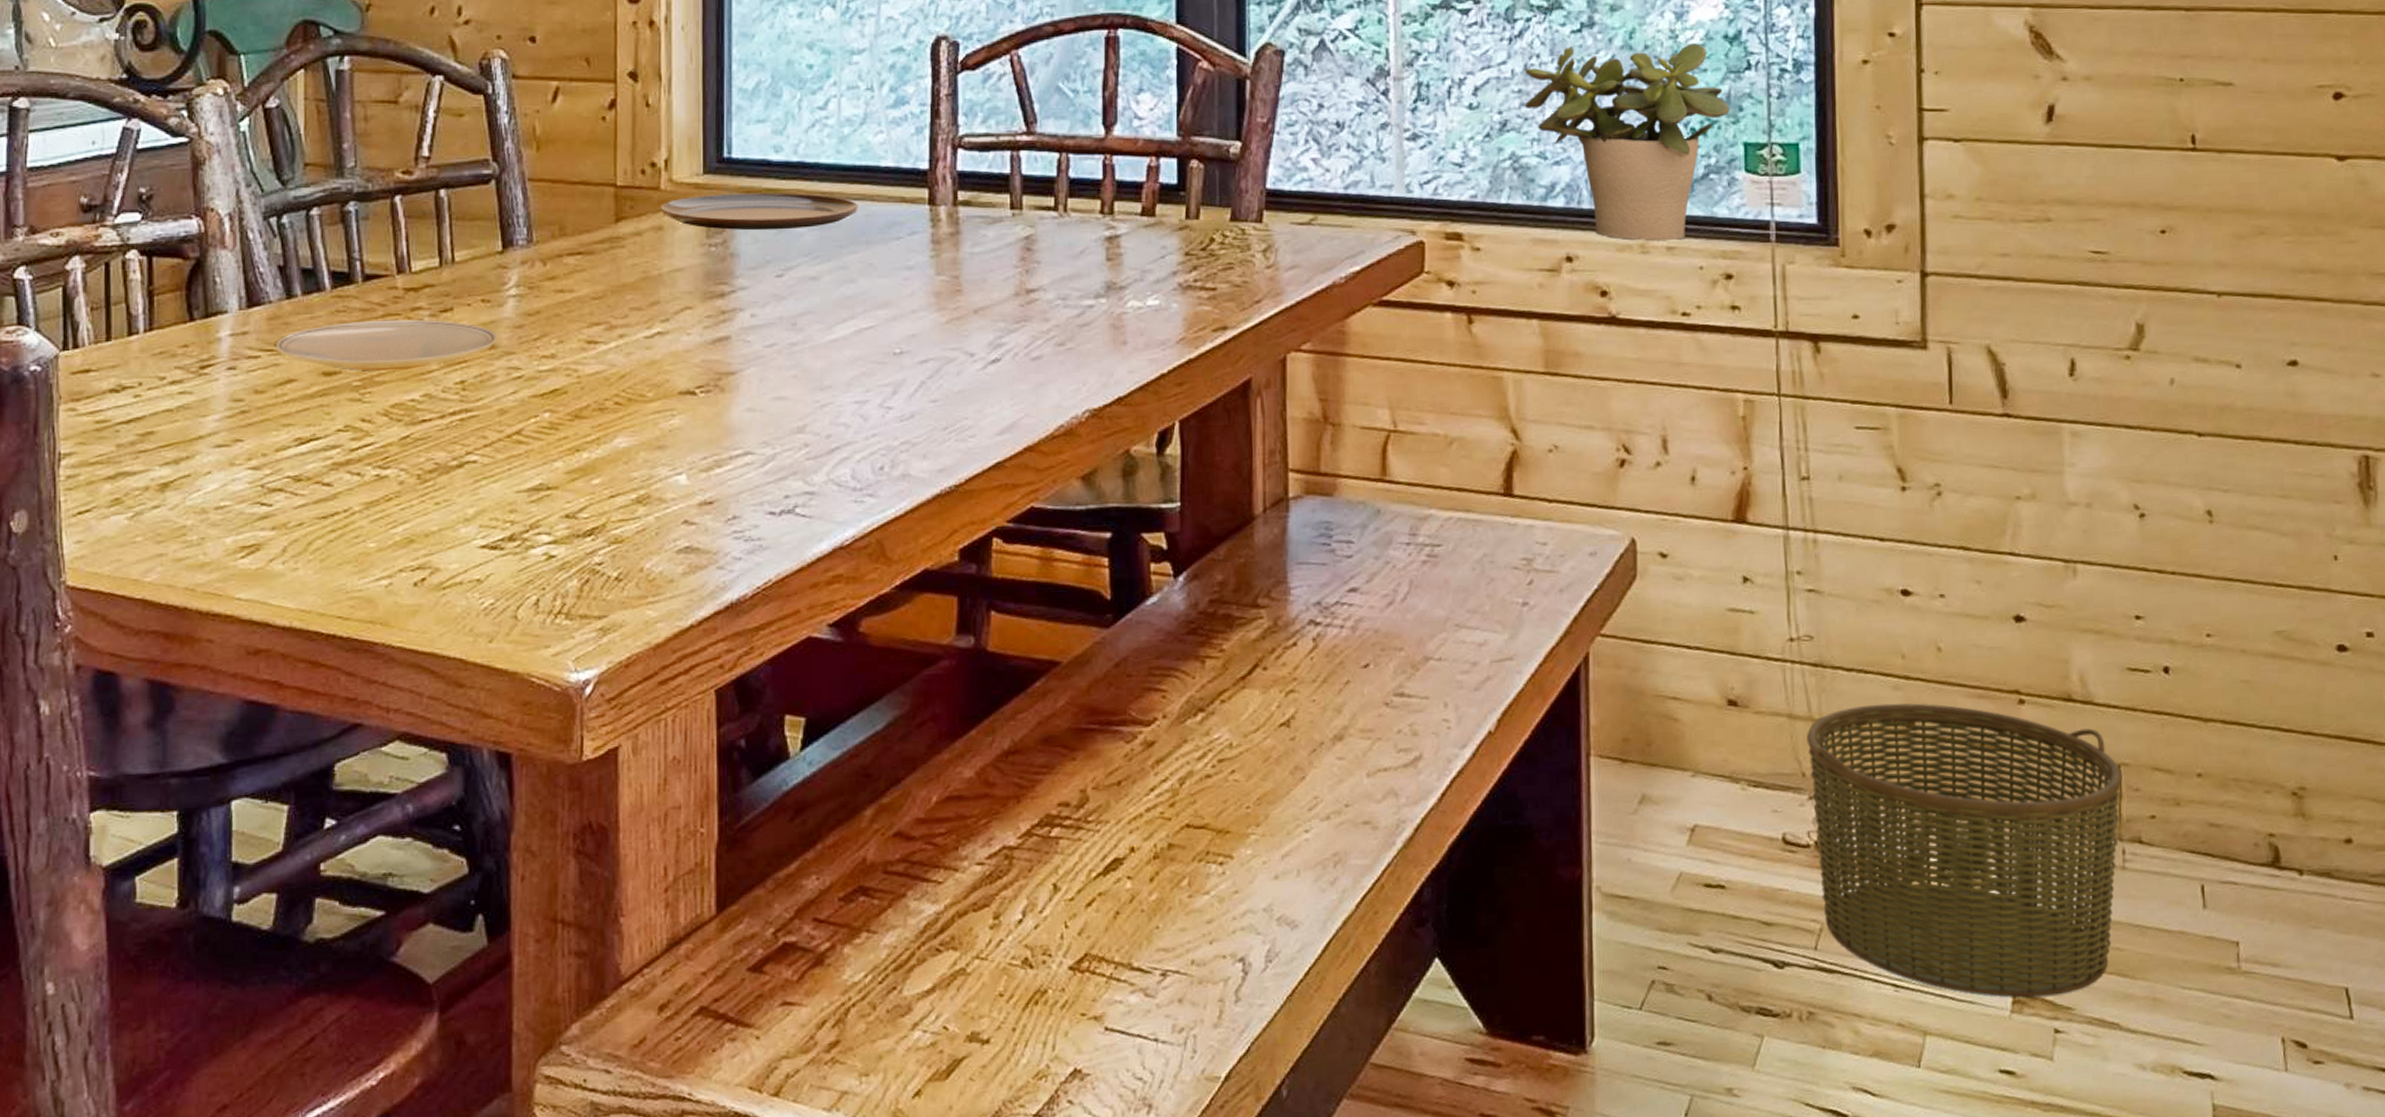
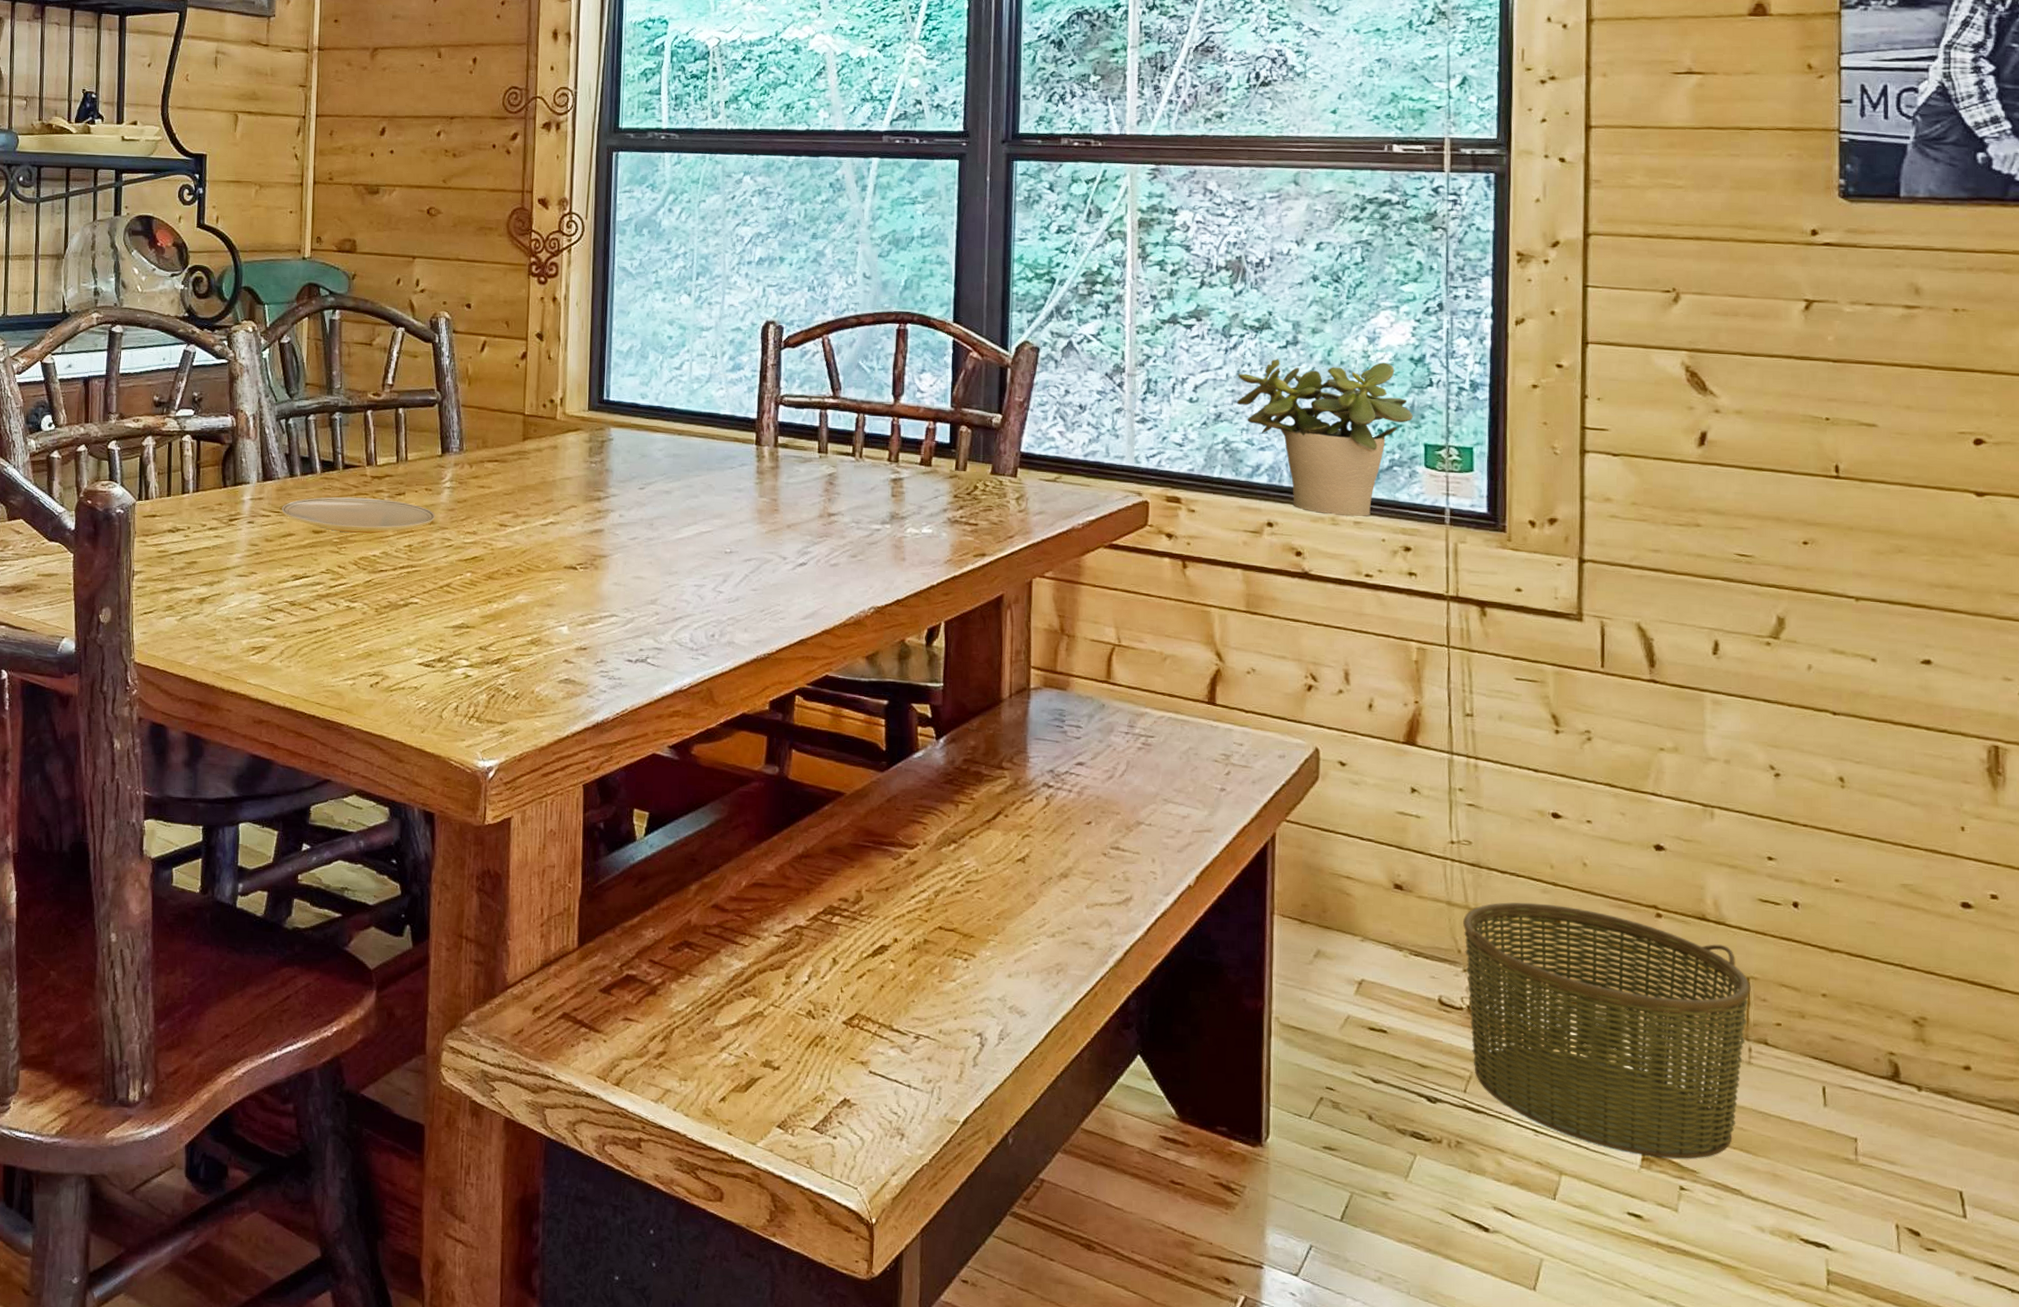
plate: present [660,192,858,231] -> none [556,426,702,455]

